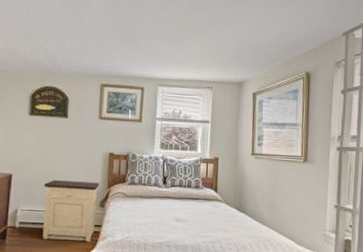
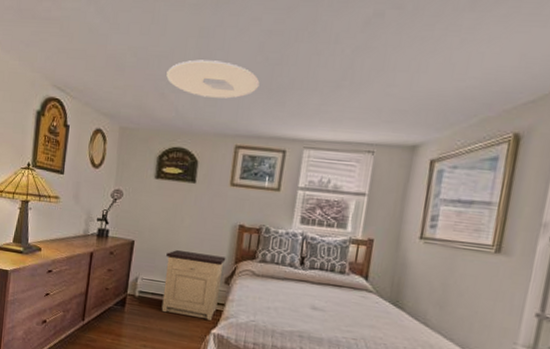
ceiling light: none [35,10,118,44] -> present [166,59,260,99]

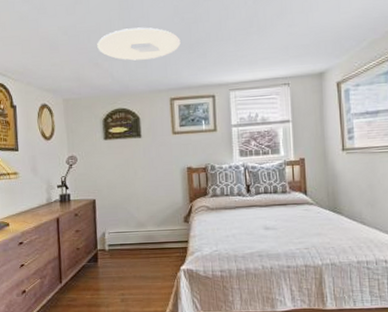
nightstand: present [161,250,226,320] -> none [127,198,182,260]

